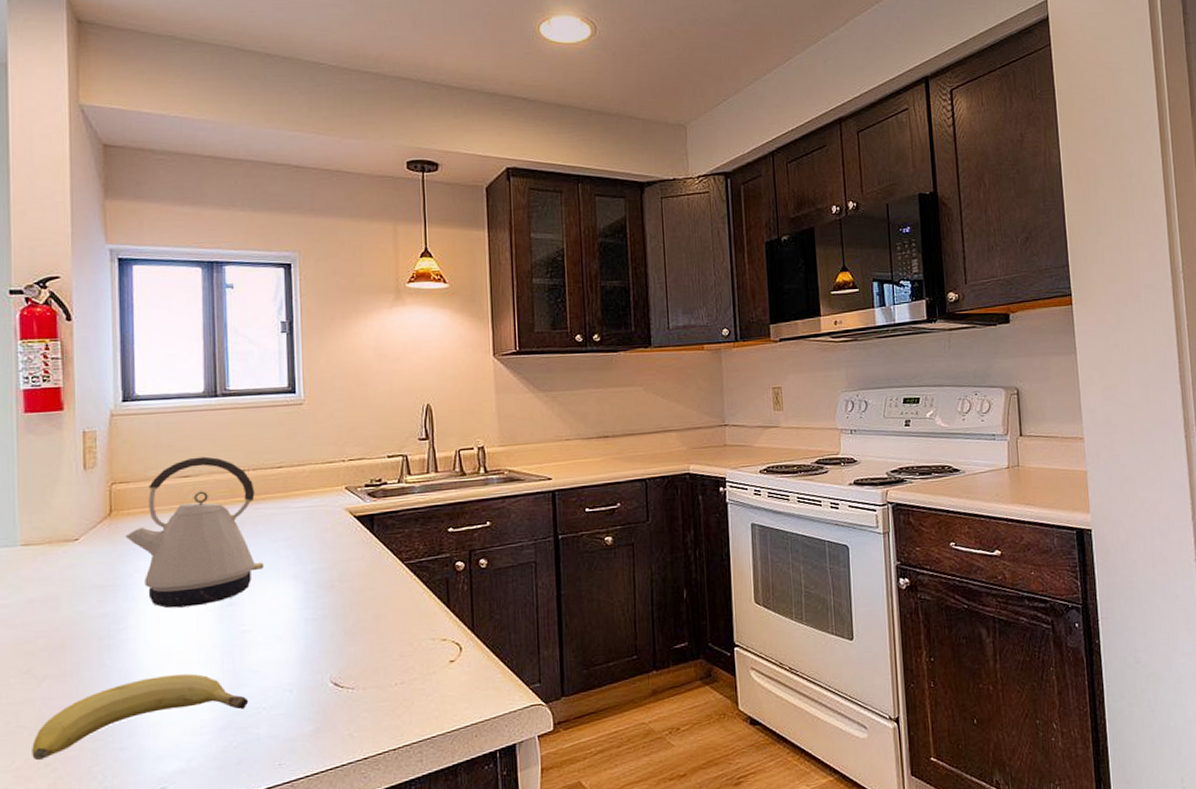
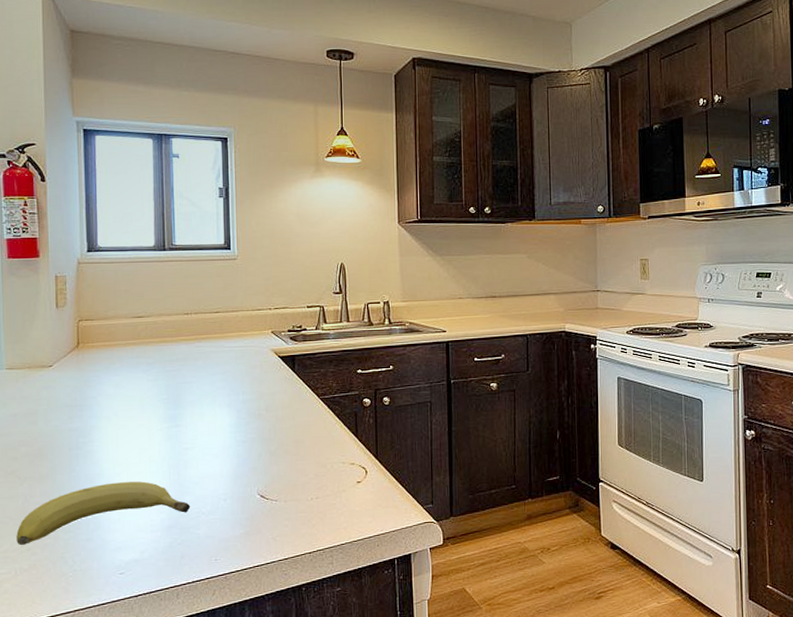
kettle: present [125,456,264,608] -> none [90,301,204,427]

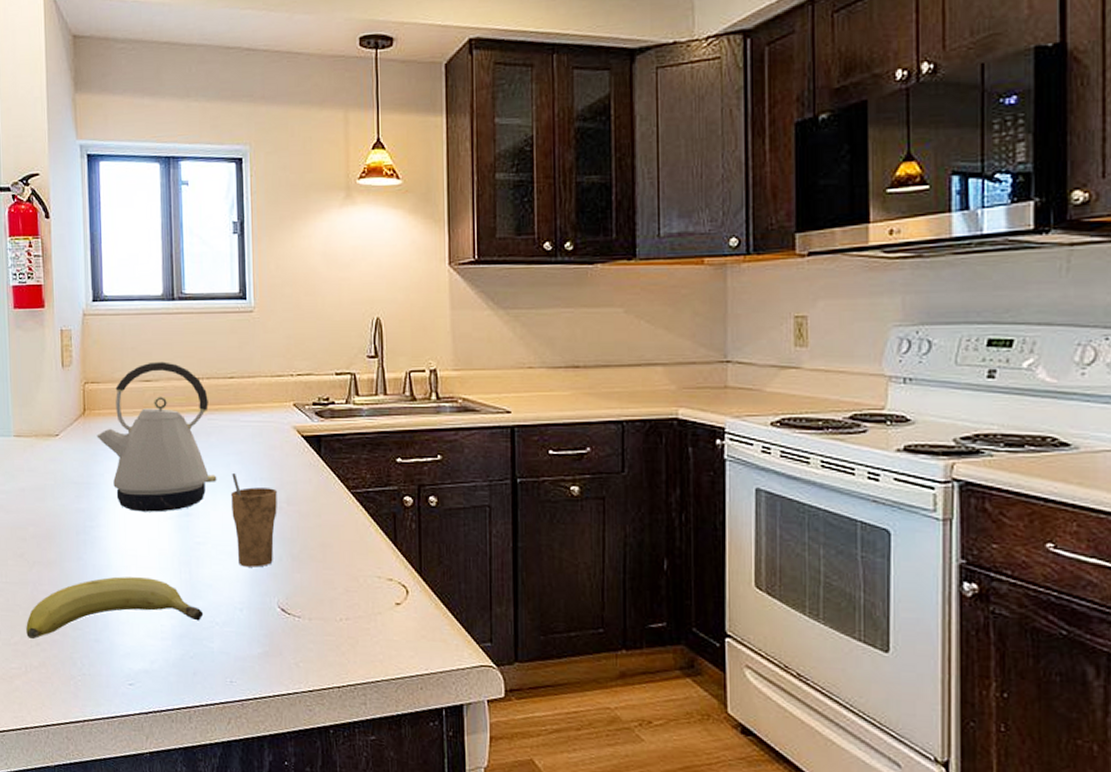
kettle: none [90,301,204,427] -> present [96,361,217,512]
cup: none [216,388,257,465] -> present [231,472,277,568]

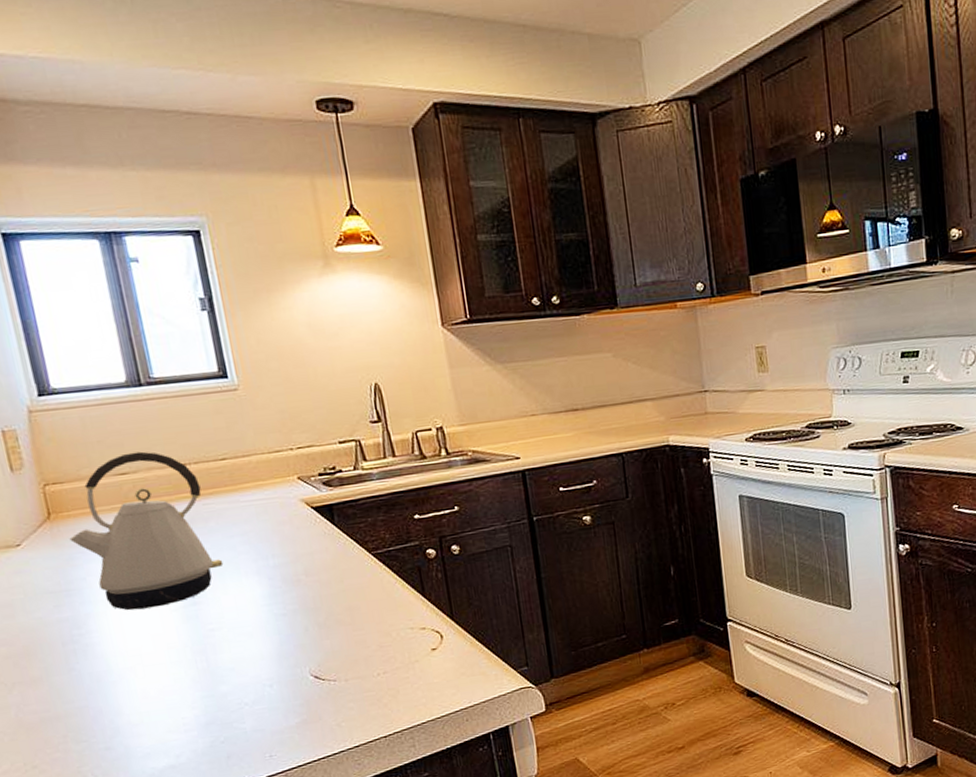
fruit: present [26,576,204,640] -> none [15,673,230,764]
cup: present [231,472,277,568] -> none [239,553,299,644]

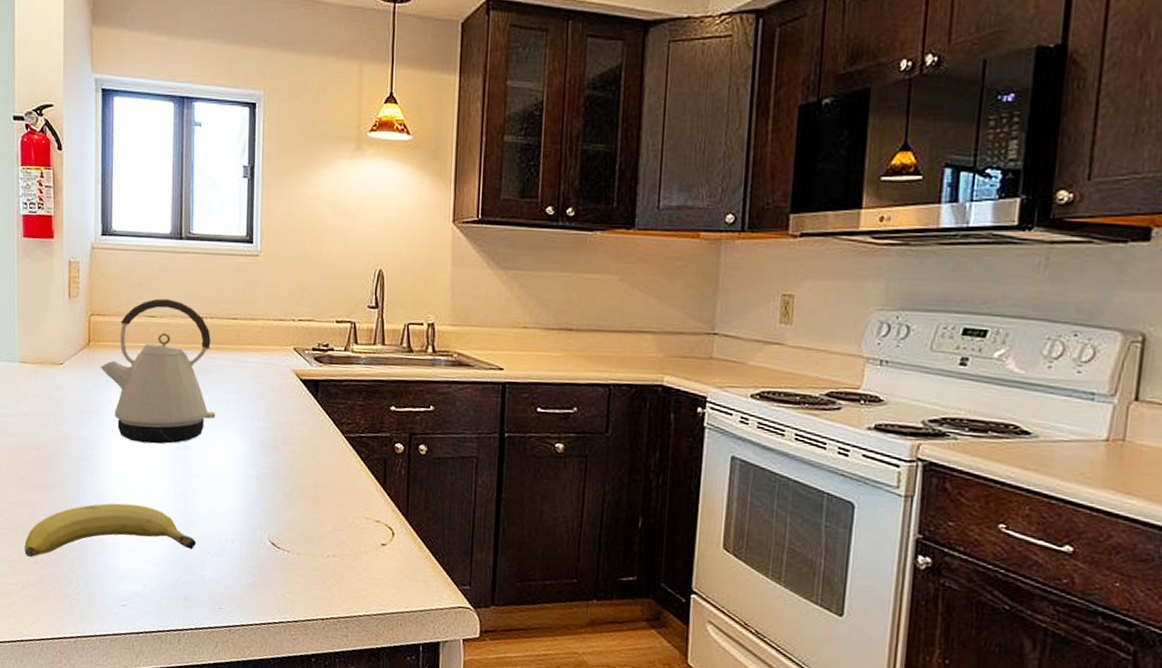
fruit: none [15,673,230,764] -> present [25,503,197,558]

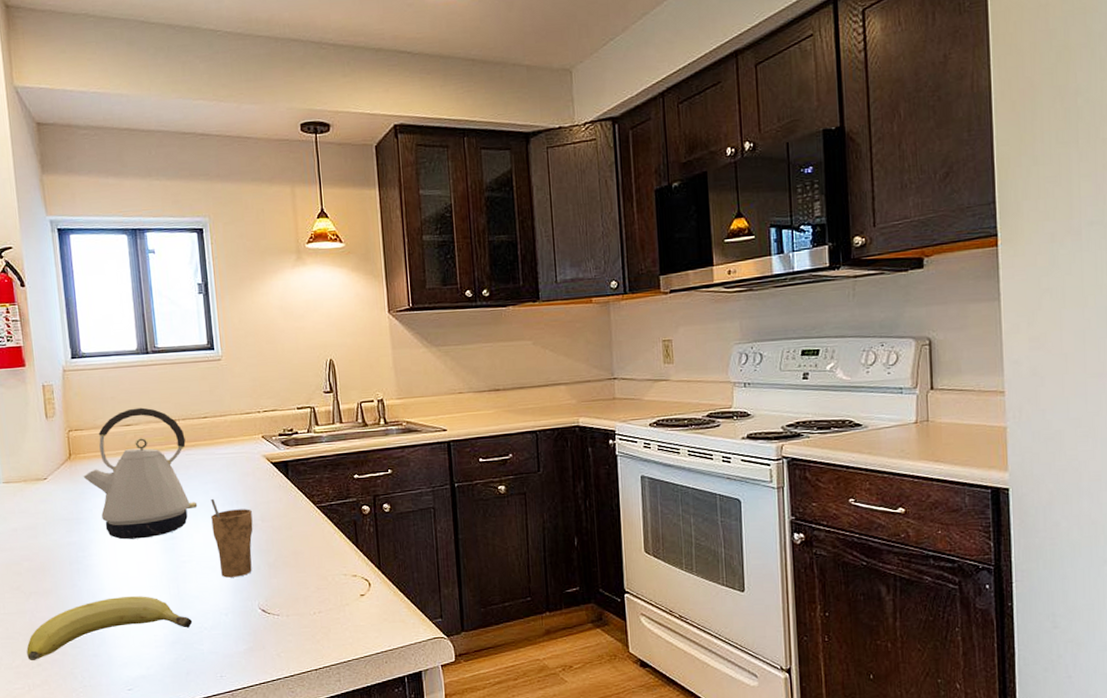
cup: none [228,410,273,502] -> present [211,498,253,578]

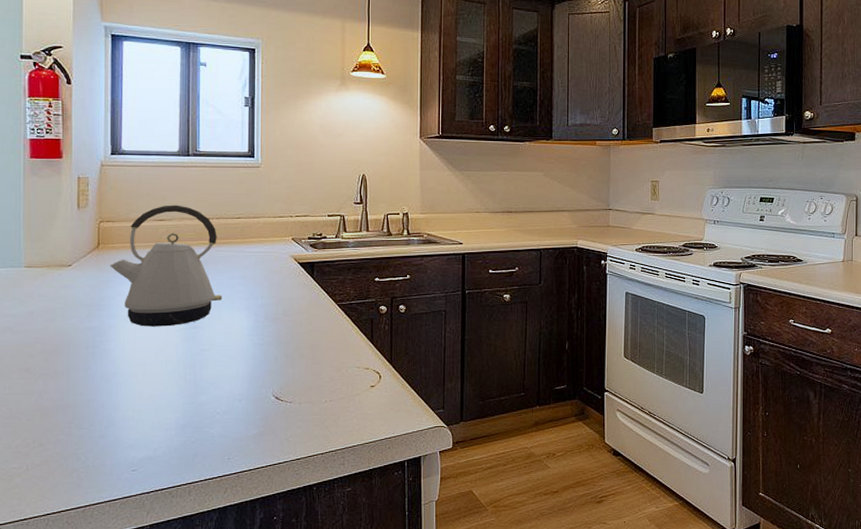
fruit: present [26,596,193,662] -> none [29,381,206,442]
cup: present [211,498,253,578] -> none [235,292,275,366]

